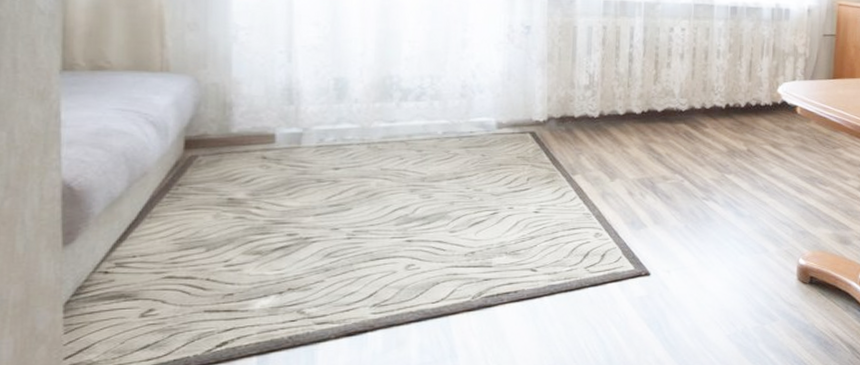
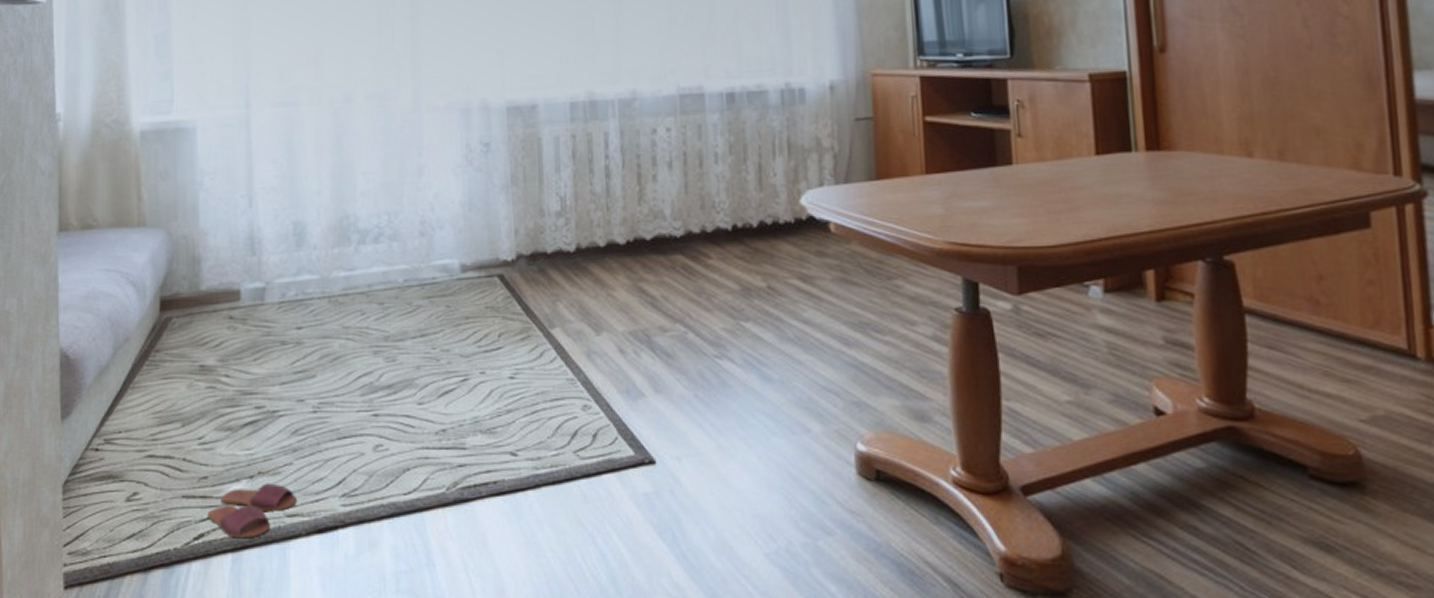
slippers: none [232,297,327,344] -> present [208,483,296,539]

